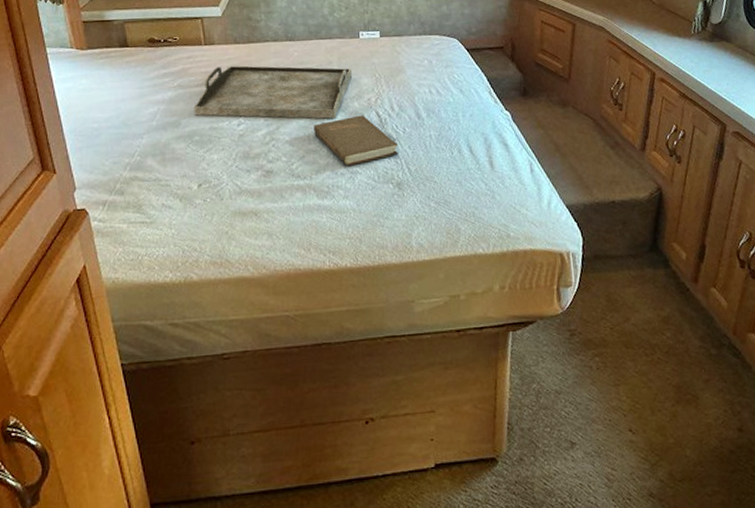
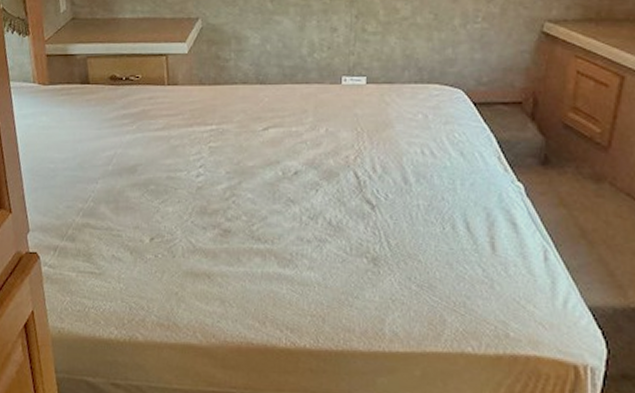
serving tray: present [193,65,352,119] -> none [151,109,329,176]
book: present [313,115,399,167] -> none [279,175,378,233]

